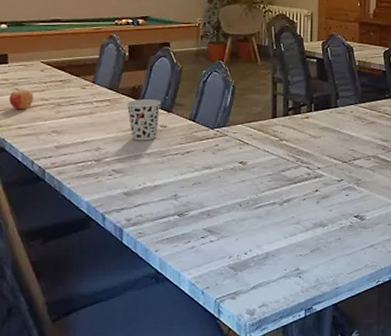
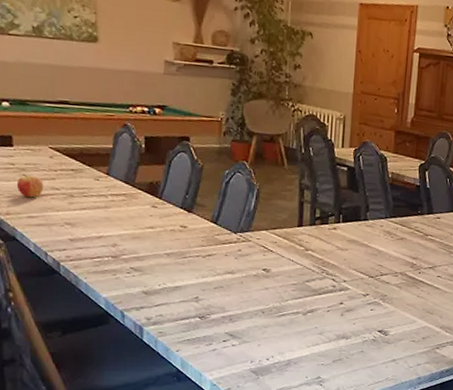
cup: present [126,99,160,141] -> none [143,196,180,241]

